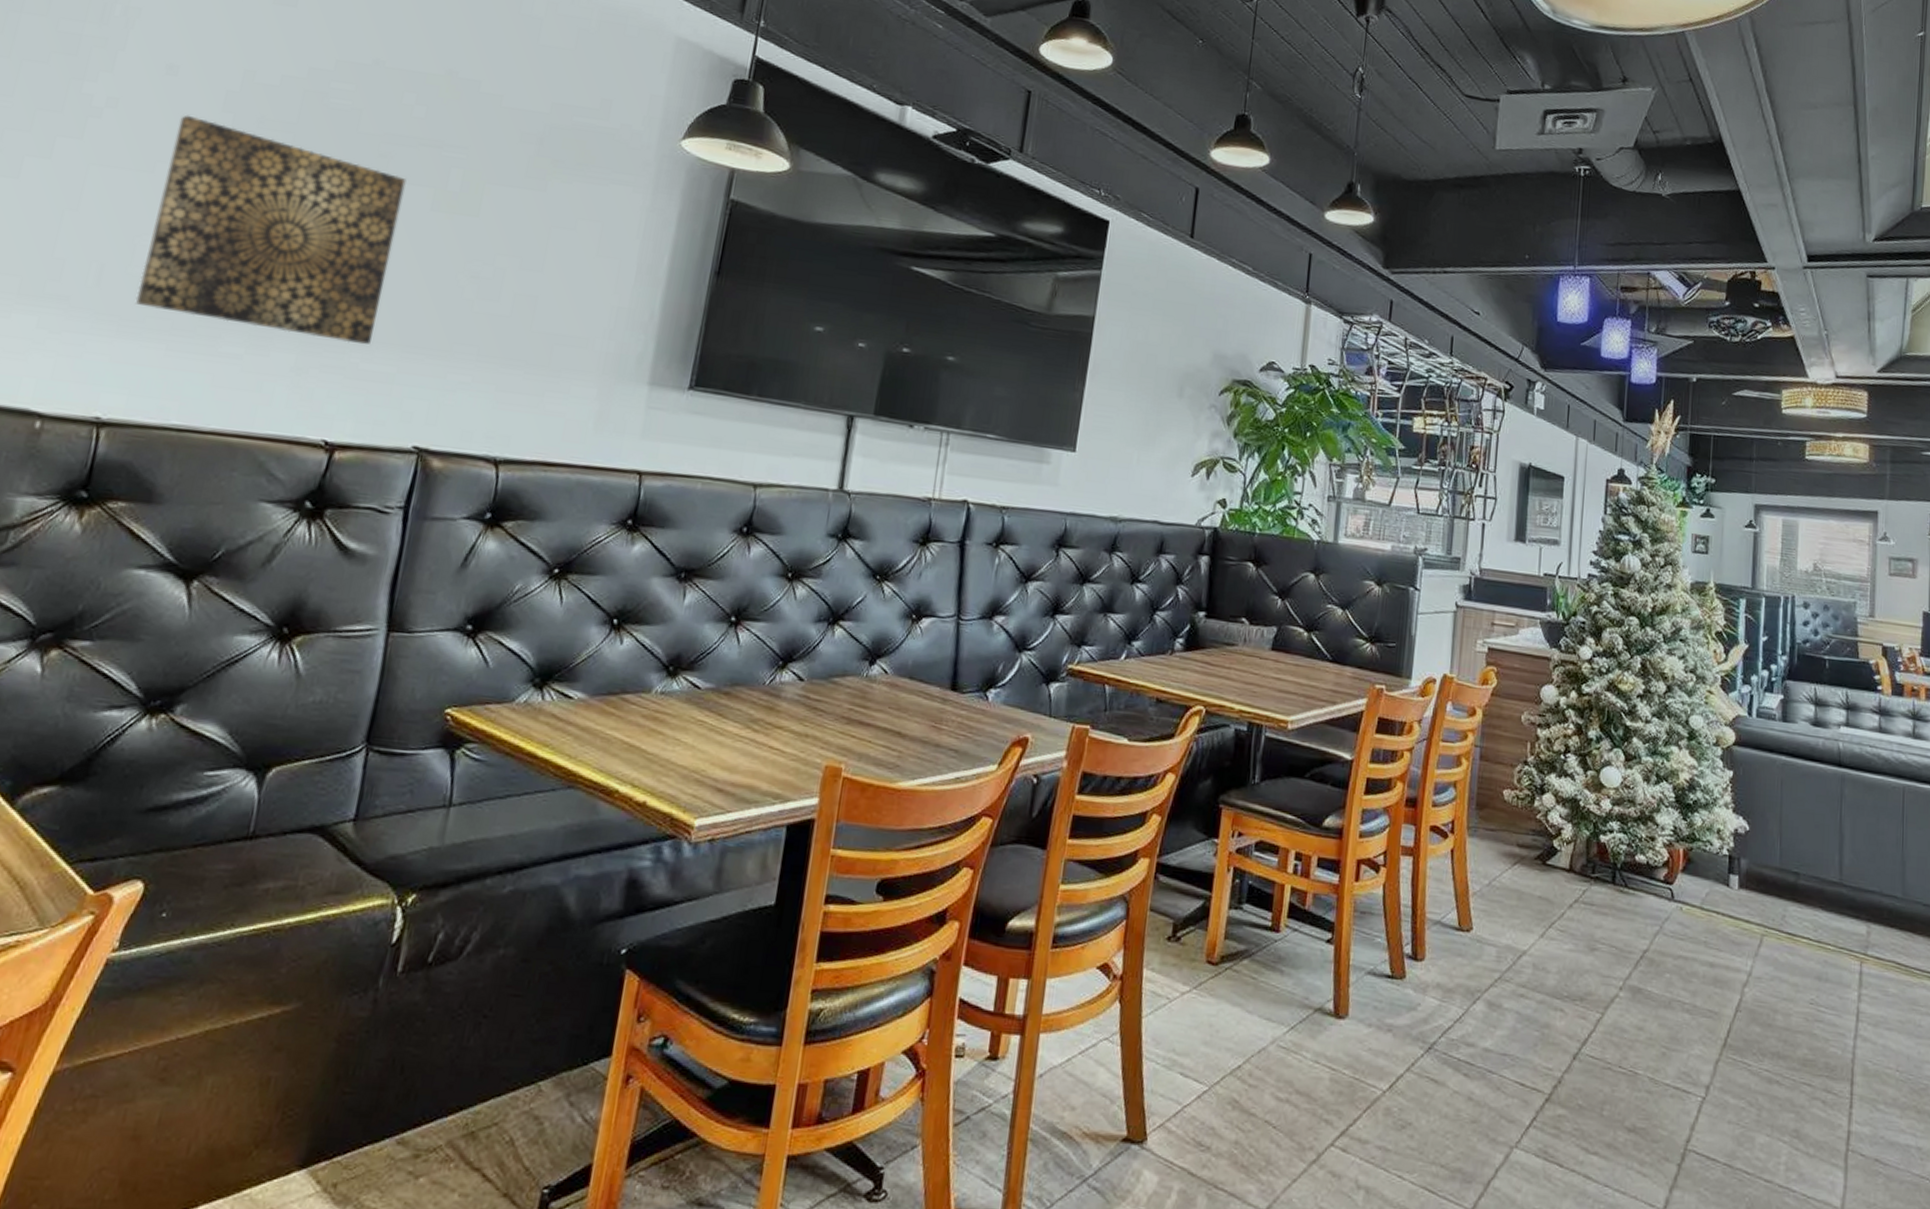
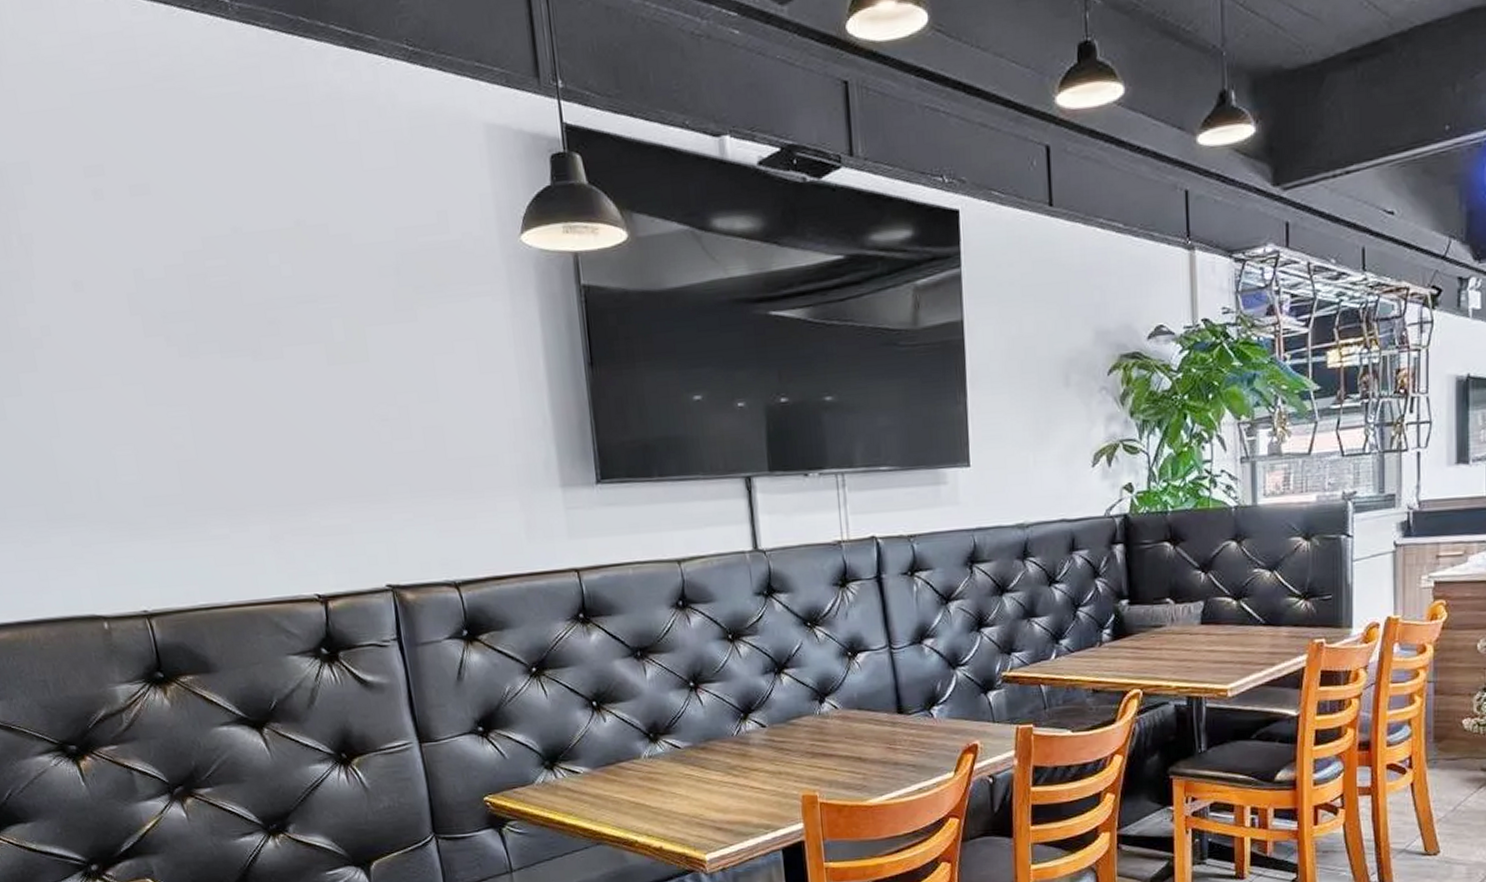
wall art: present [135,115,407,345] -> none [102,326,322,509]

